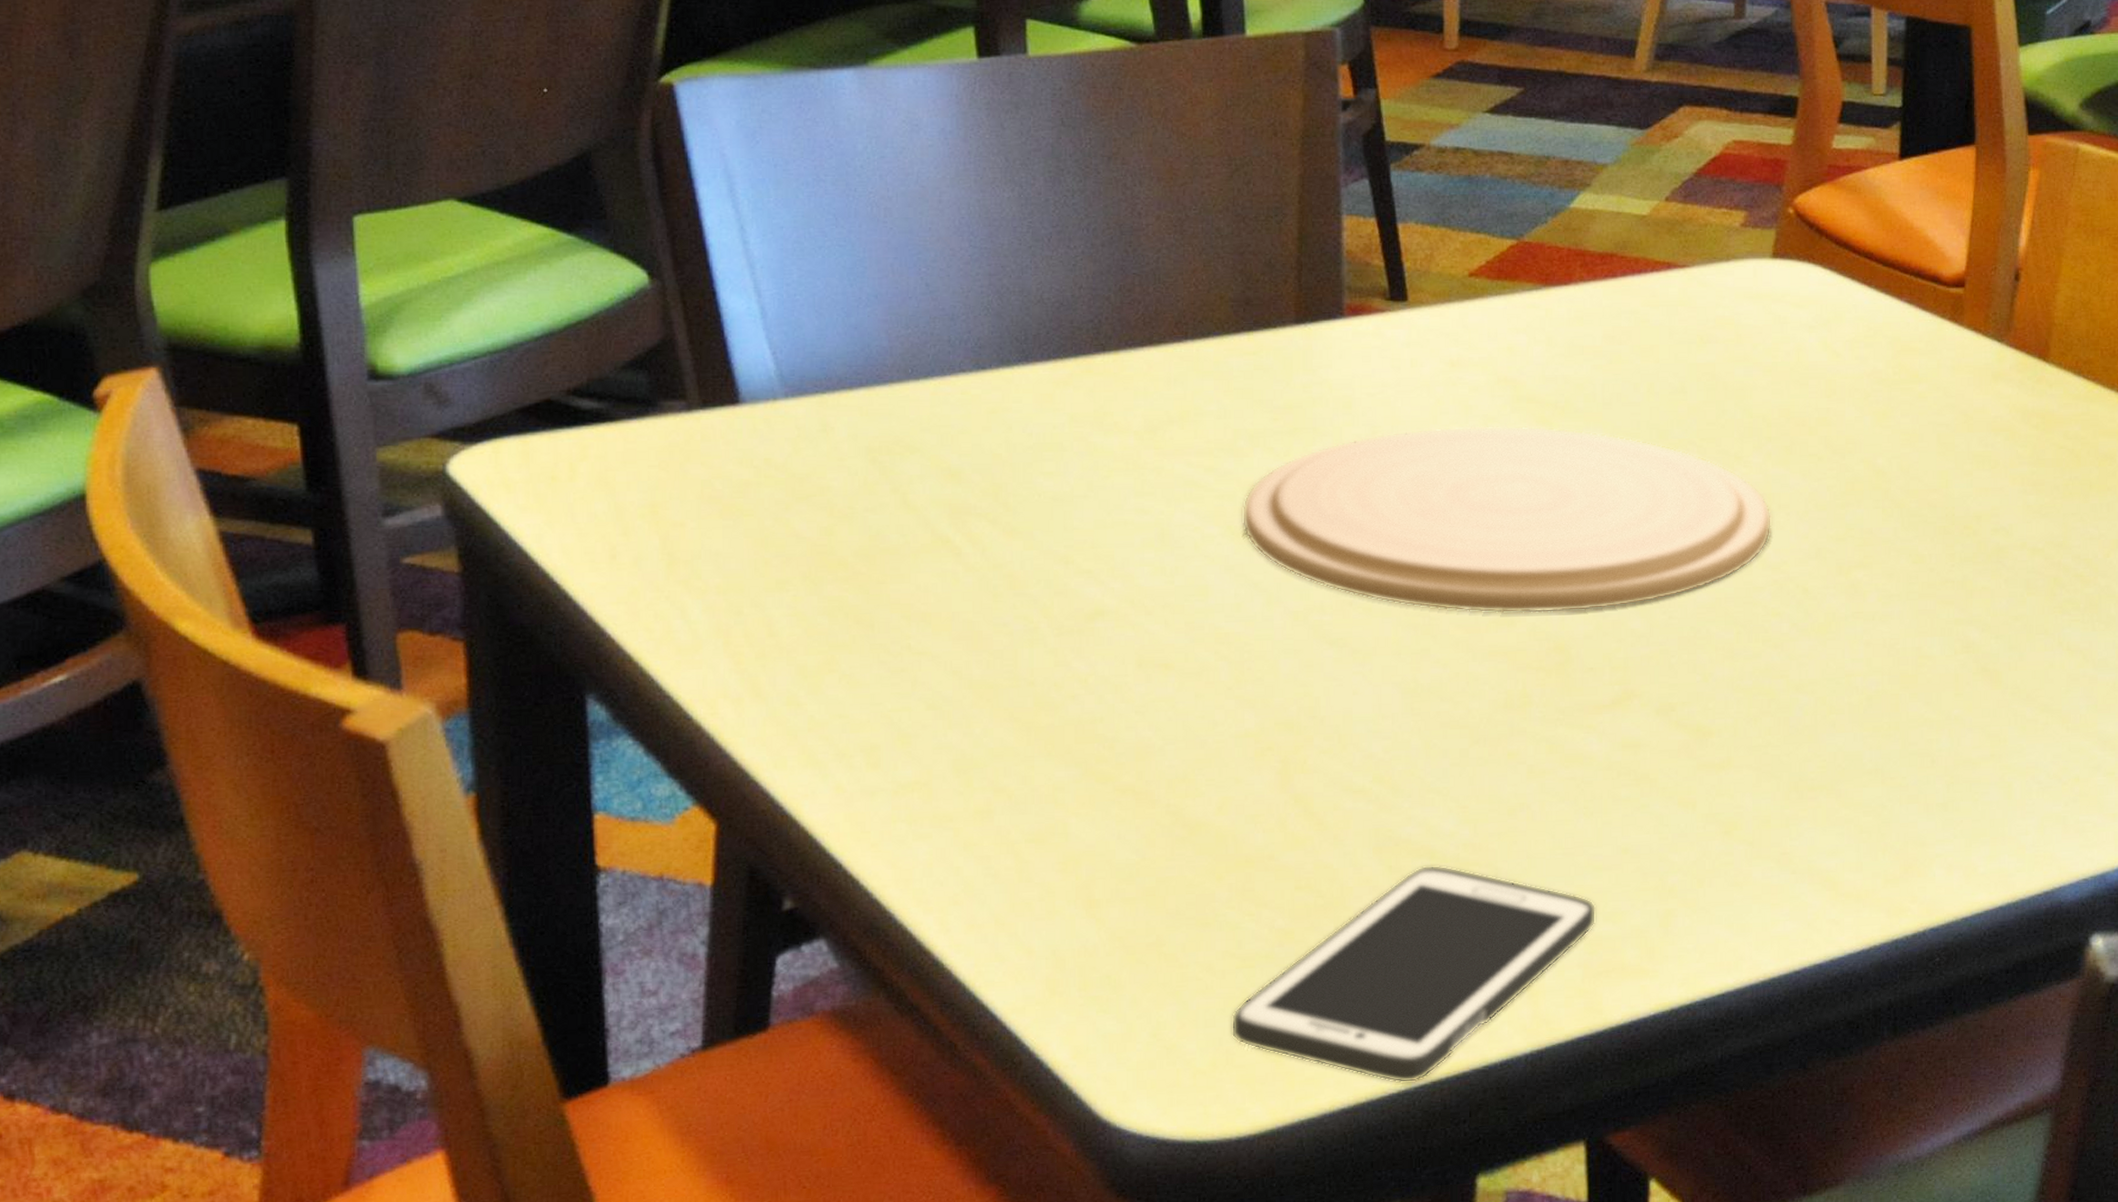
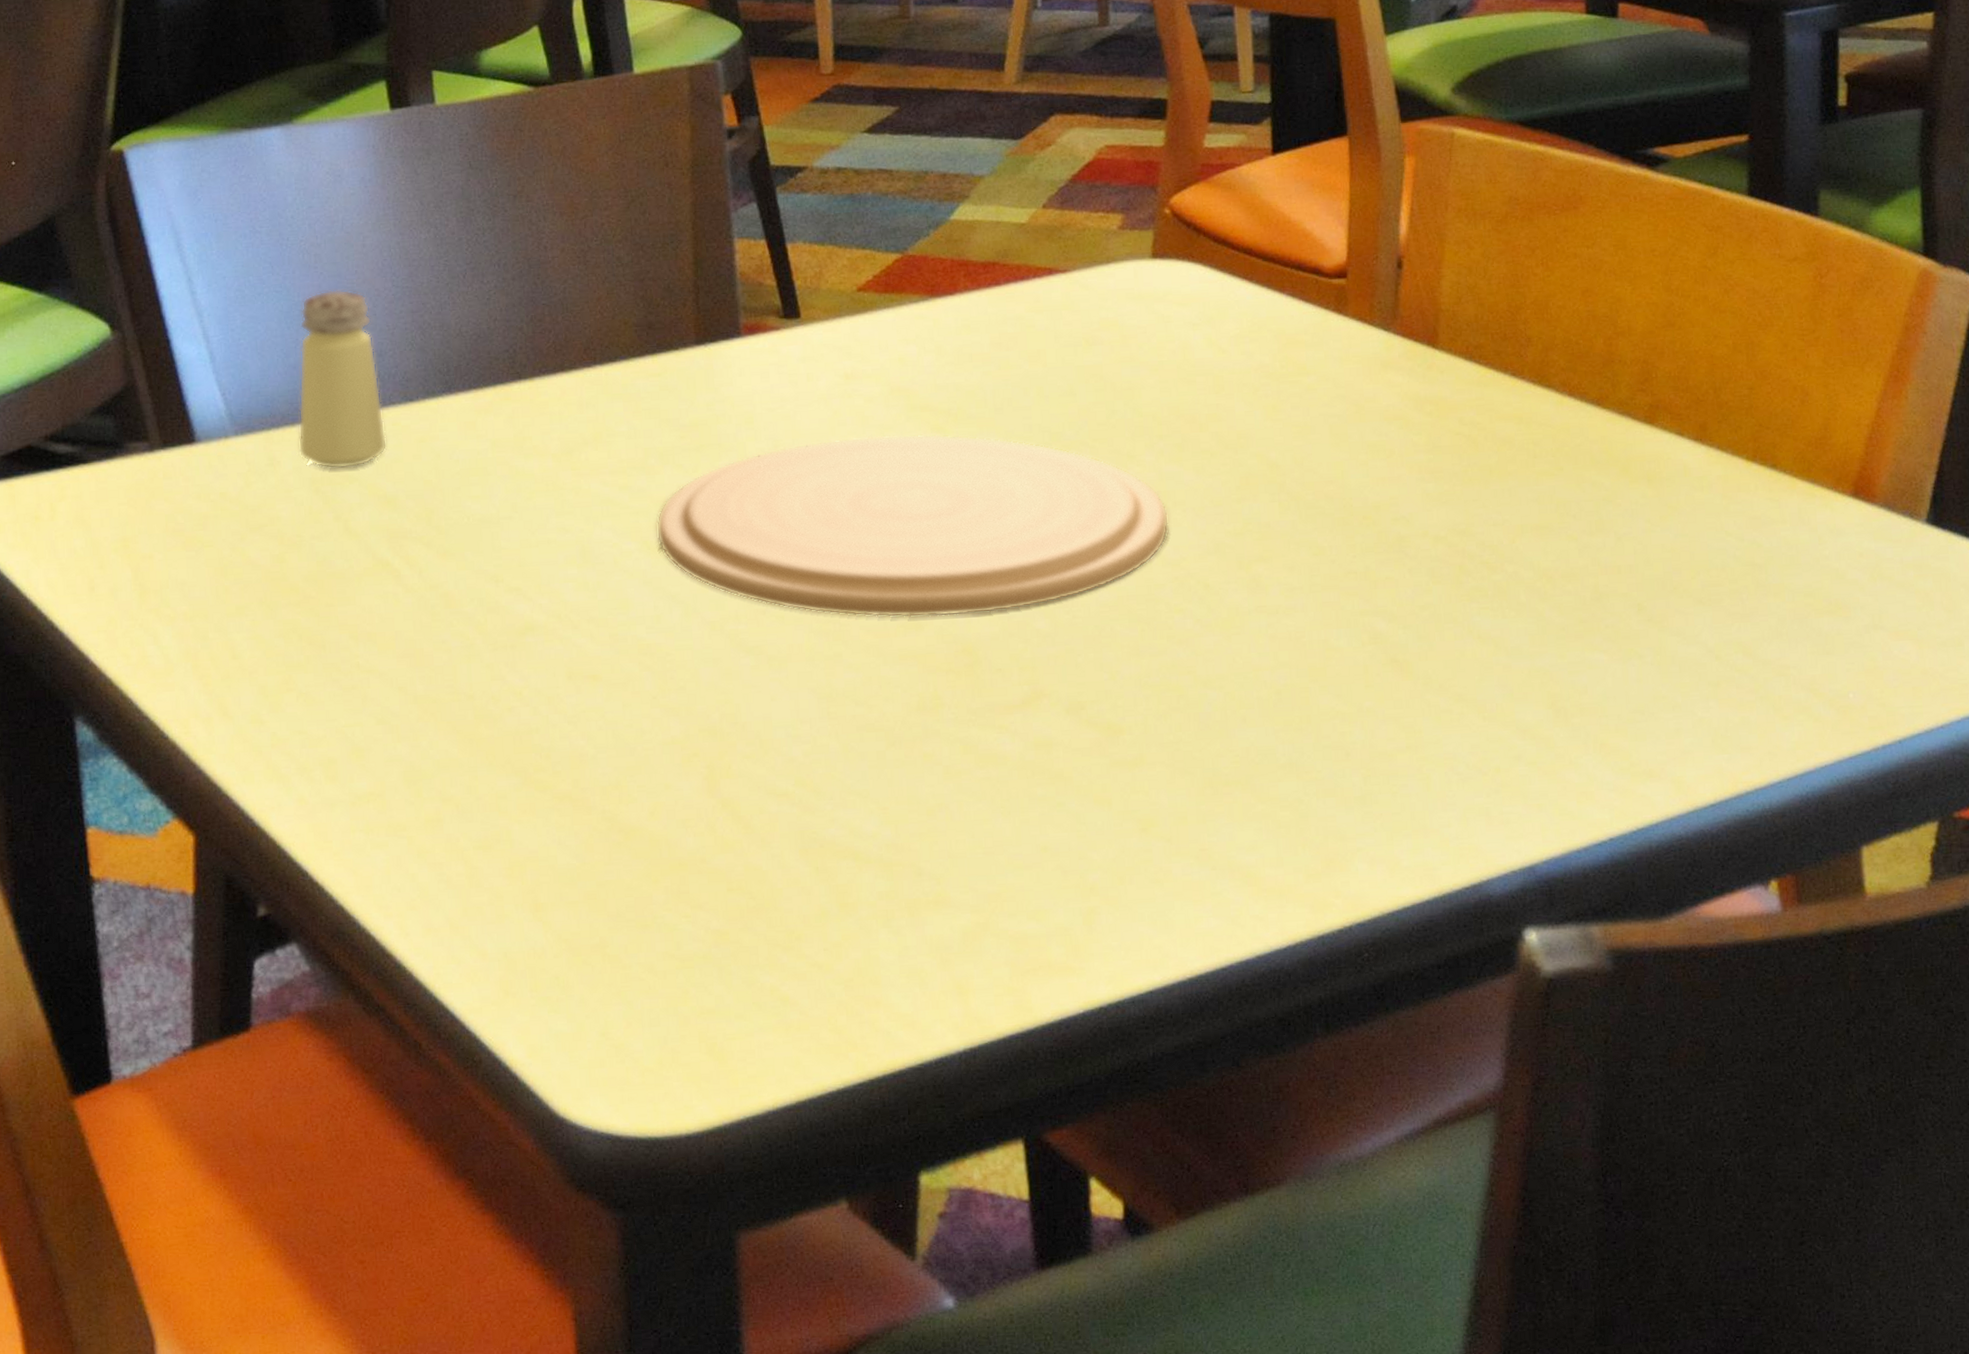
saltshaker: none [855,246,955,438] -> present [298,289,388,469]
cell phone: present [1231,864,1597,1084] -> none [674,865,1021,1081]

